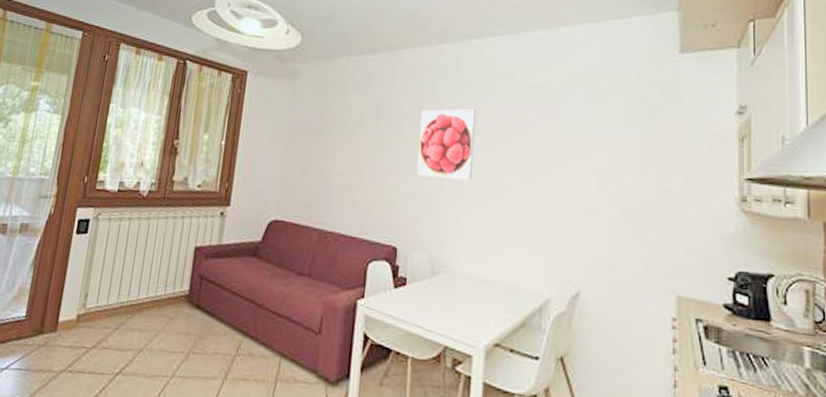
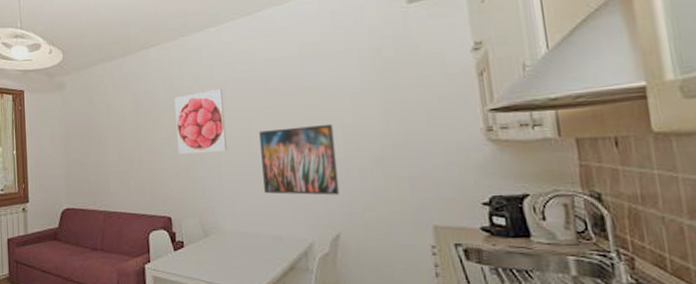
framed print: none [506,163,588,248] -> present [259,125,340,195]

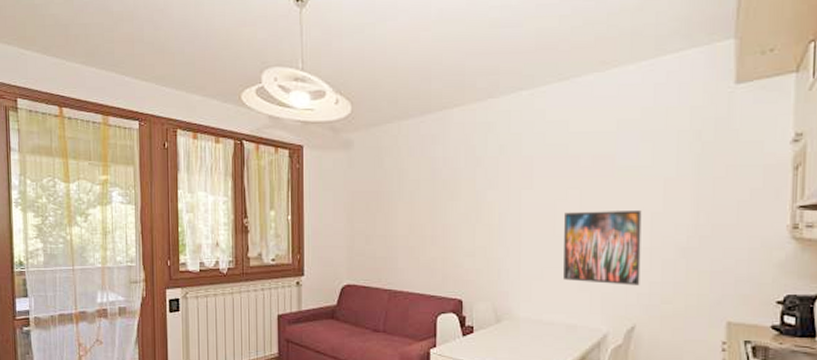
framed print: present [174,88,227,154] -> none [476,161,530,232]

